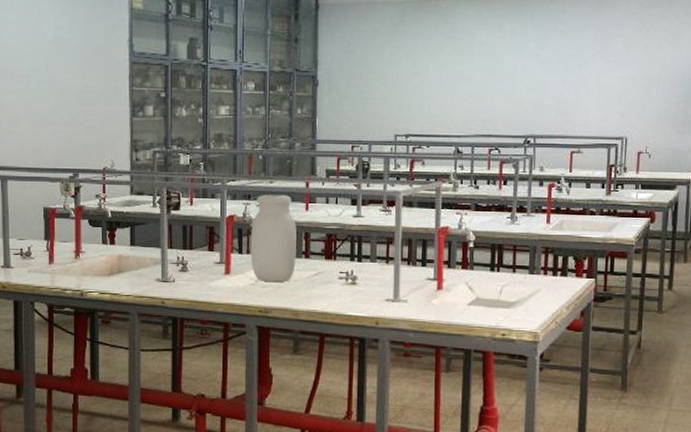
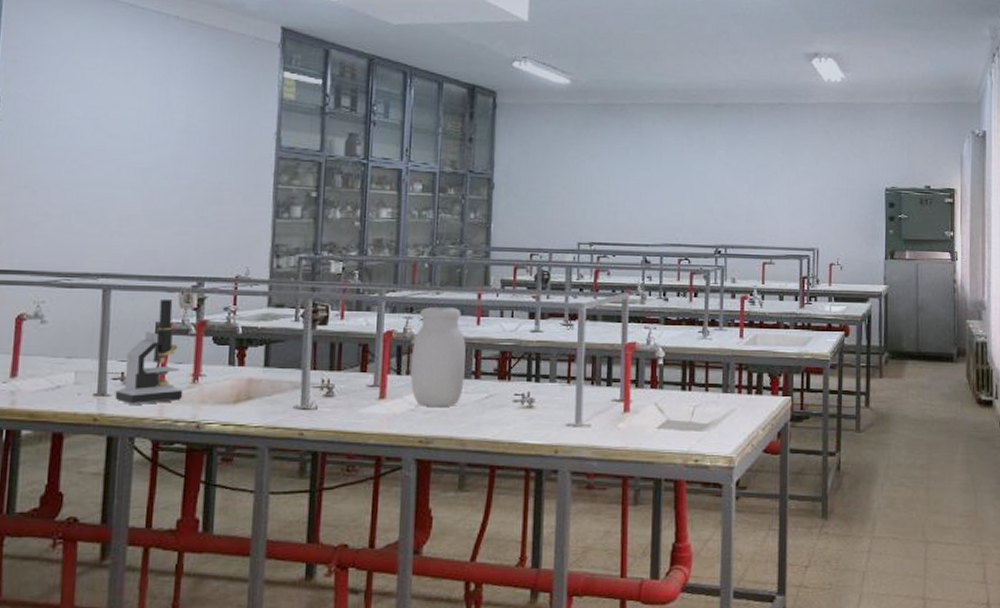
microscope: none [17,188,69,276] -> present [115,299,183,406]

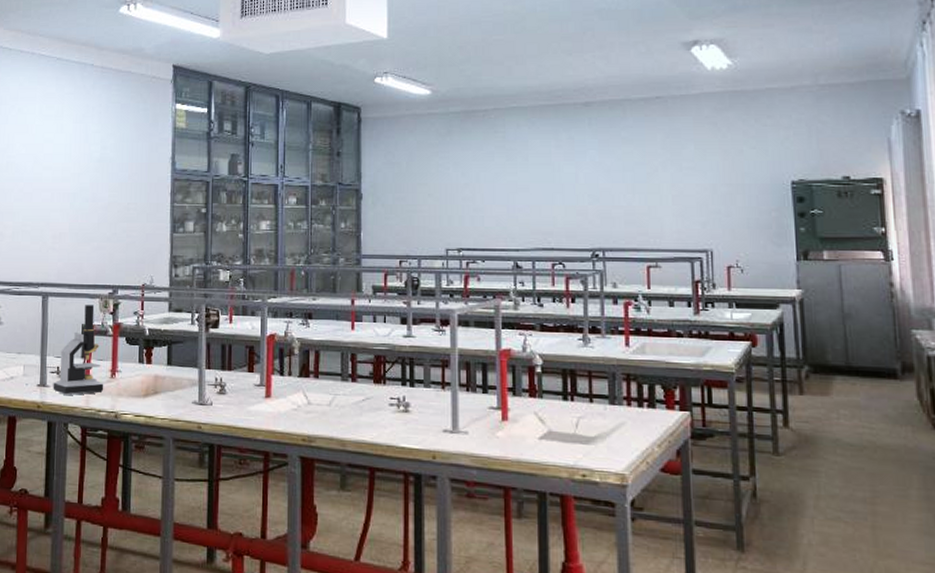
jar: present [410,307,466,406] -> none [292,312,343,408]

